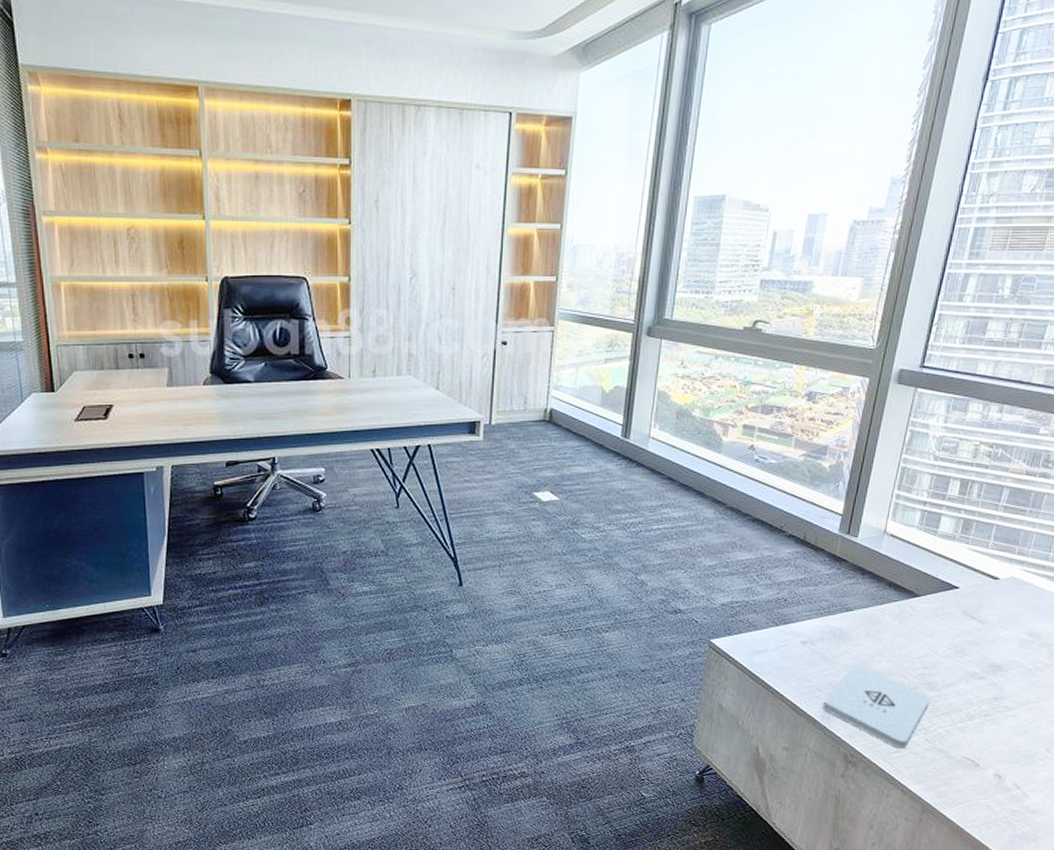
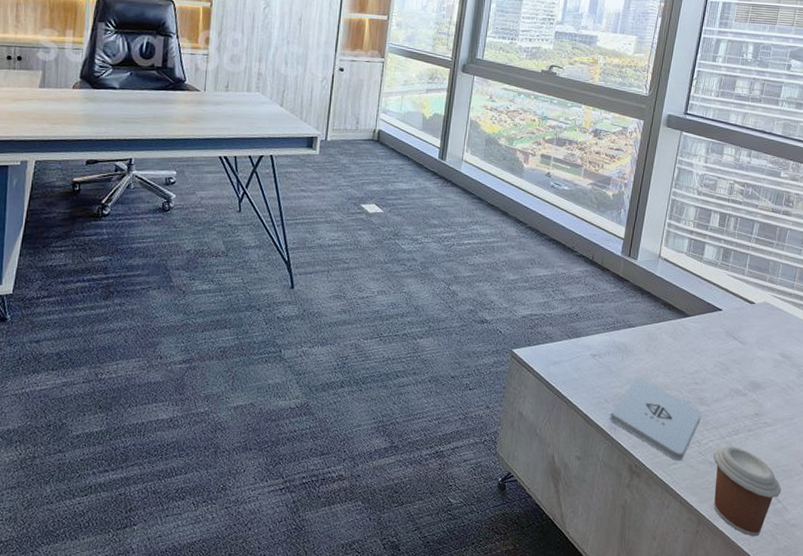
coffee cup: none [941,731,1021,824] -> present [713,445,781,537]

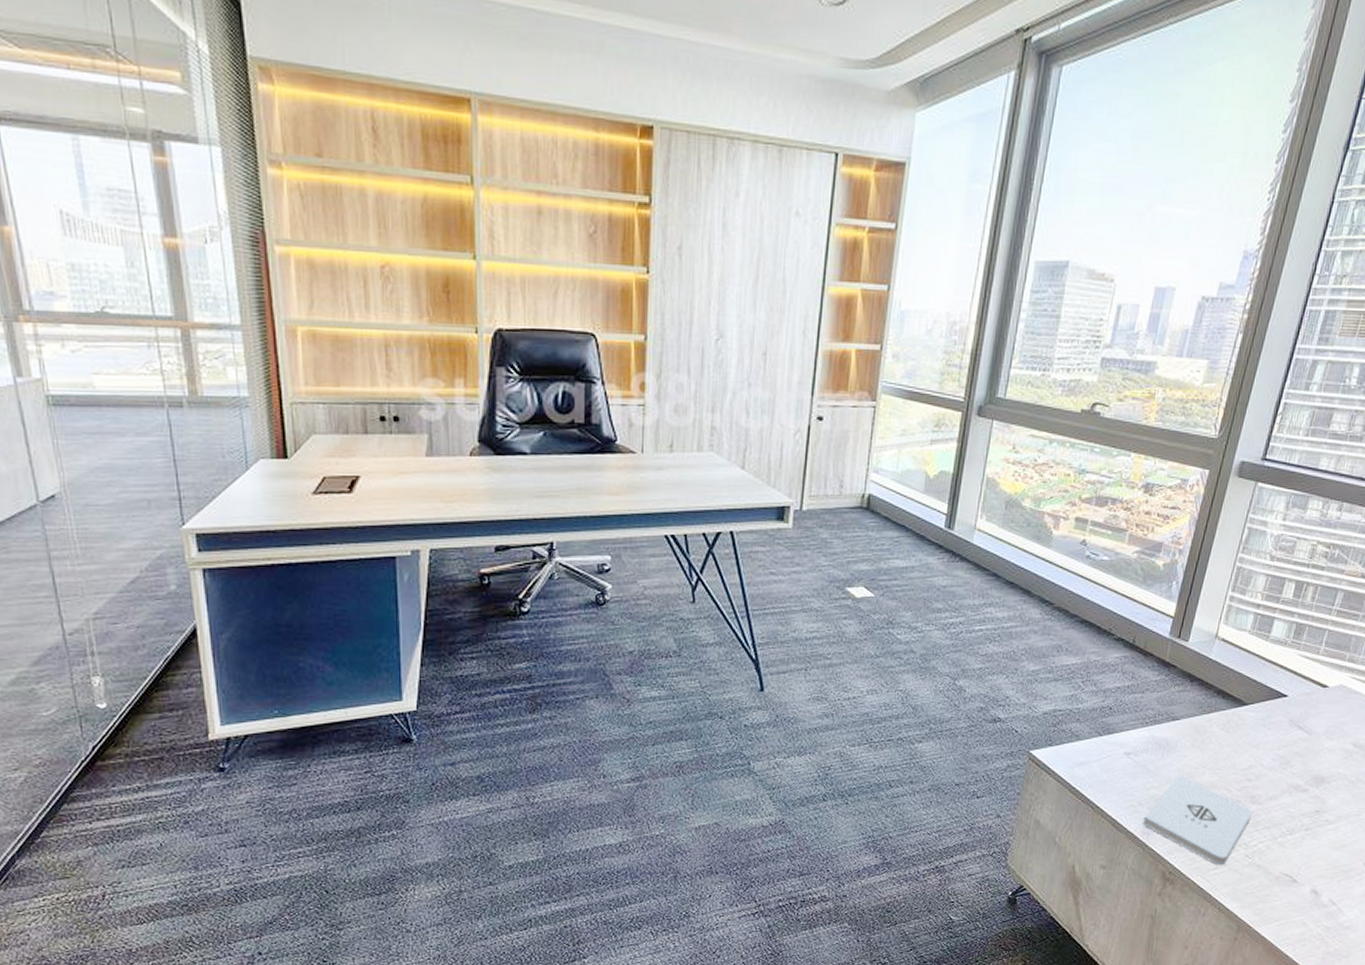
coffee cup: present [713,445,781,537] -> none [1257,846,1338,941]

